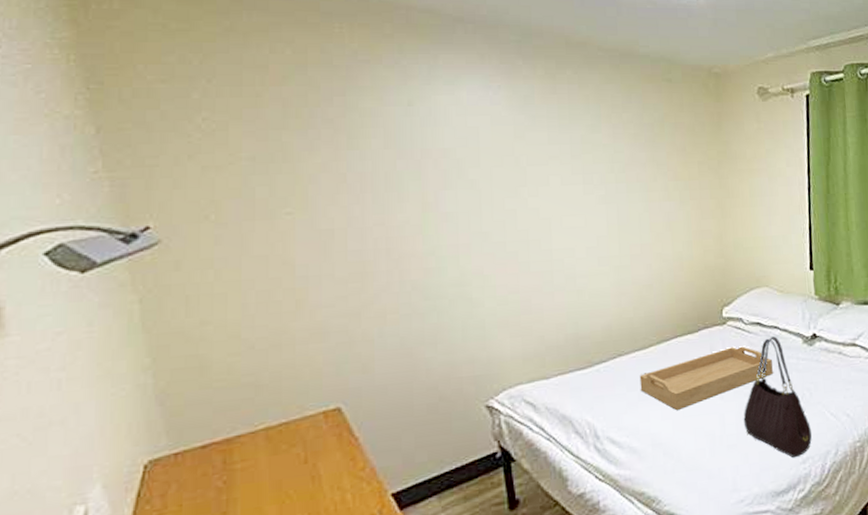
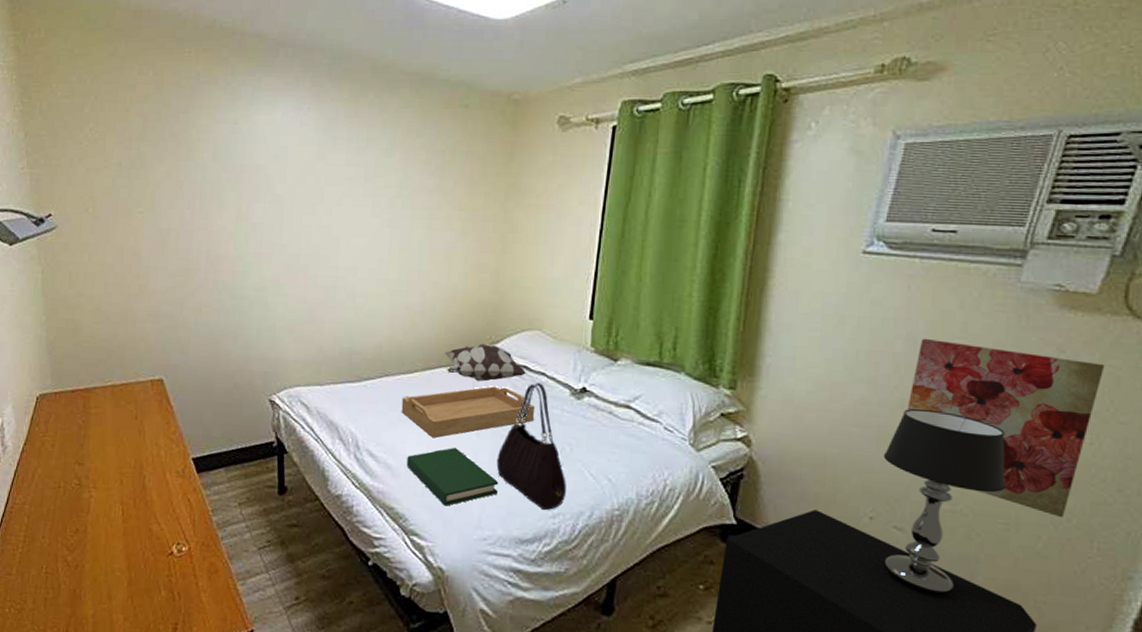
hardback book: none [652,415,749,477] -> present [406,447,499,506]
decorative pillow: none [678,306,761,345] -> present [444,343,527,381]

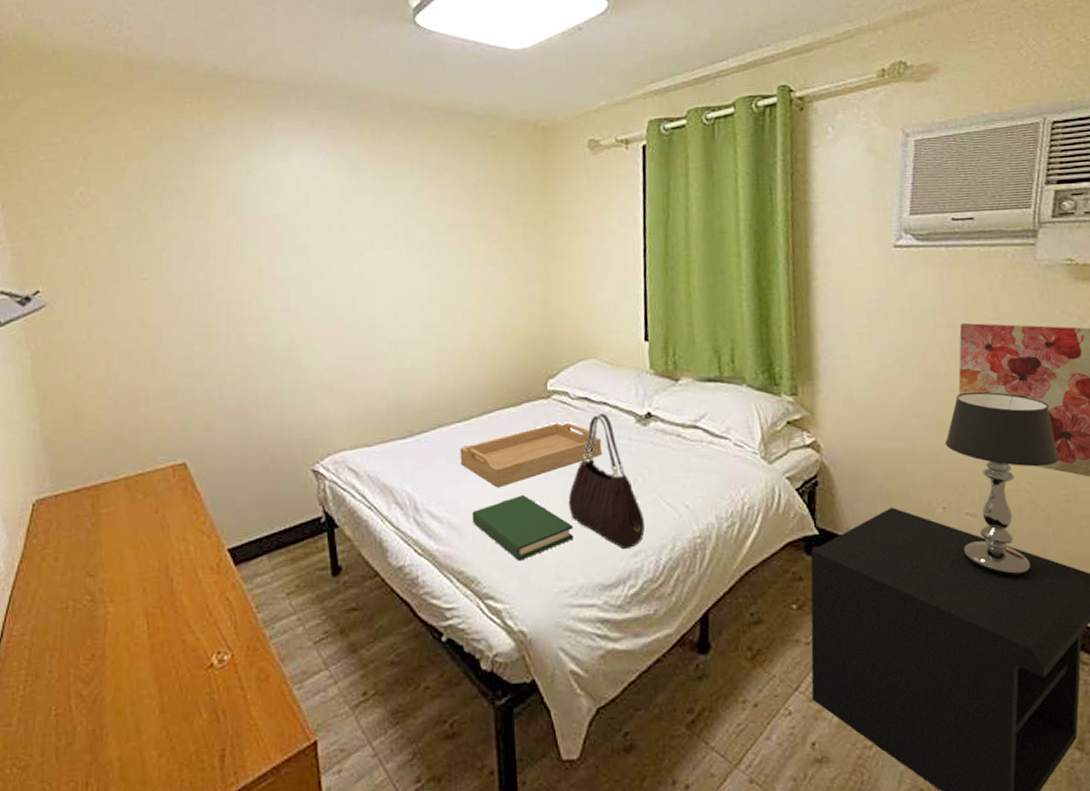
decorative pillow: present [444,343,527,381] -> none [500,379,589,420]

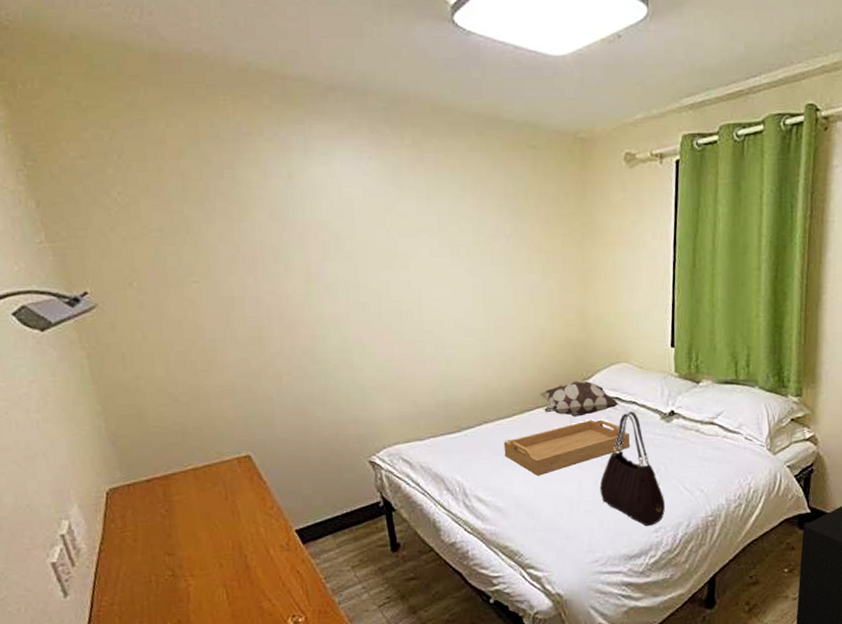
hardback book: present [472,494,574,561] -> none [515,481,605,537]
decorative pillow: none [500,379,589,420] -> present [540,380,619,417]

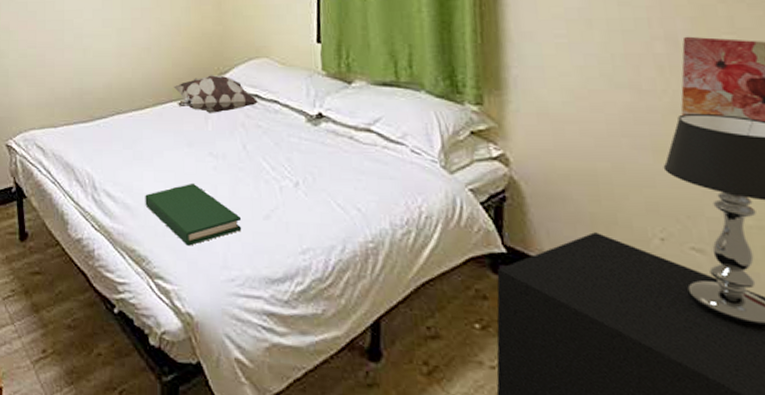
serving tray: present [503,419,630,476] -> none [135,117,271,175]
hardback book: none [515,481,605,537] -> present [145,182,242,246]
handbag: present [599,411,665,527] -> none [237,111,314,246]

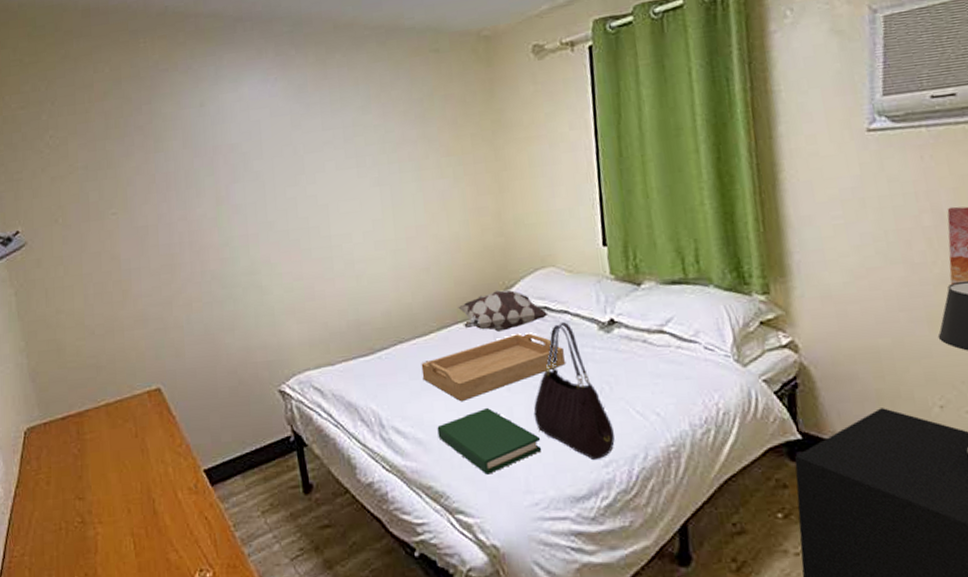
serving tray: none [135,117,271,175] -> present [421,333,565,402]
handbag: none [237,111,314,246] -> present [533,322,615,461]

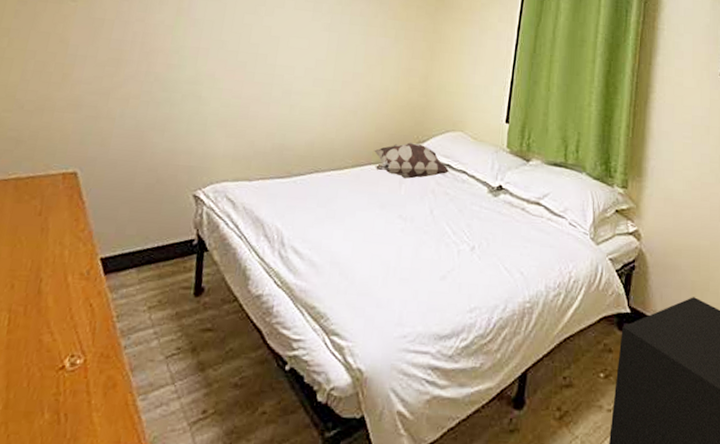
serving tray: present [421,333,565,402] -> none [329,183,456,235]
hardback book: present [437,407,542,475] -> none [331,243,421,304]
handbag: present [533,322,615,461] -> none [418,180,483,305]

